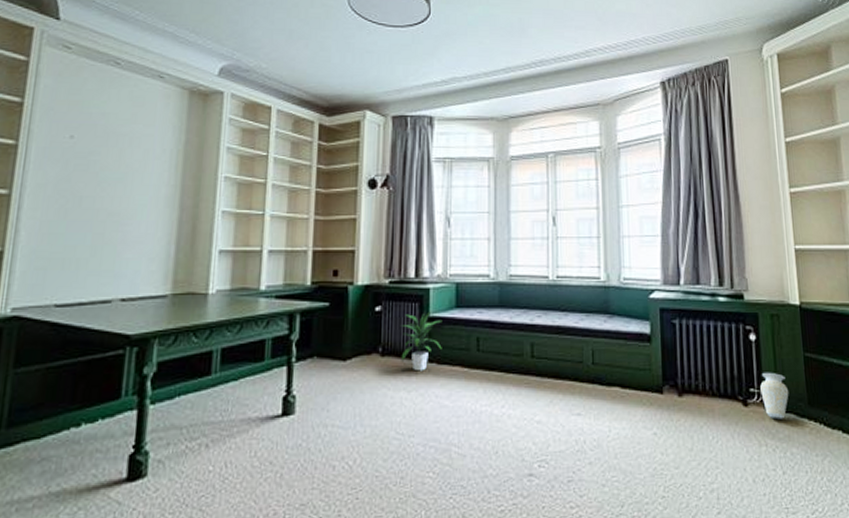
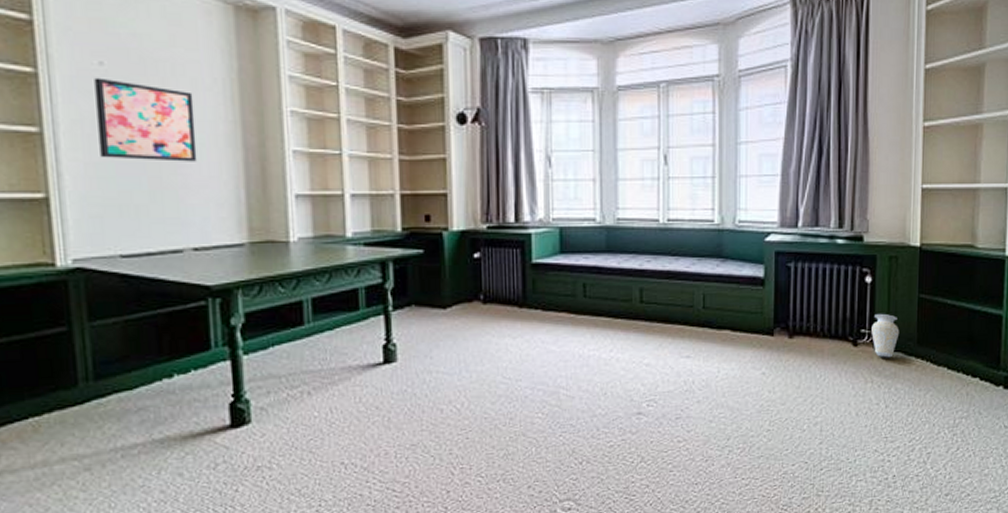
wall art: none [55,148,144,220] -> present [94,77,198,162]
indoor plant: present [401,311,443,372] -> none [503,257,547,318]

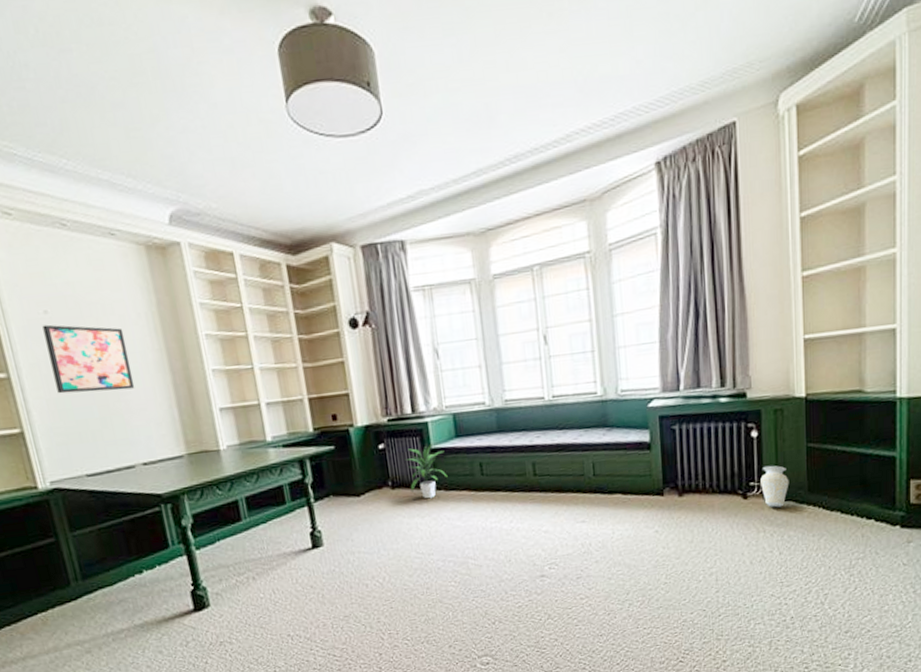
indoor plant: none [503,257,547,318] -> present [406,443,448,499]

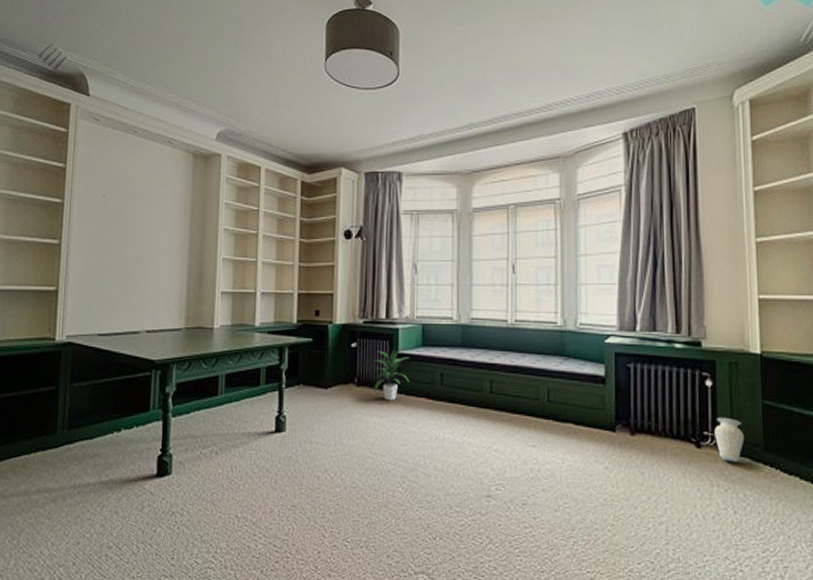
wall art: present [42,324,135,394] -> none [94,205,159,266]

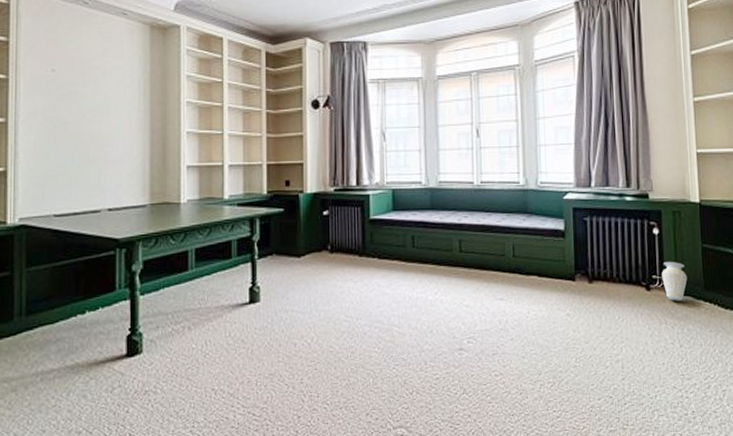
indoor plant: present [374,348,410,401] -> none [346,214,382,265]

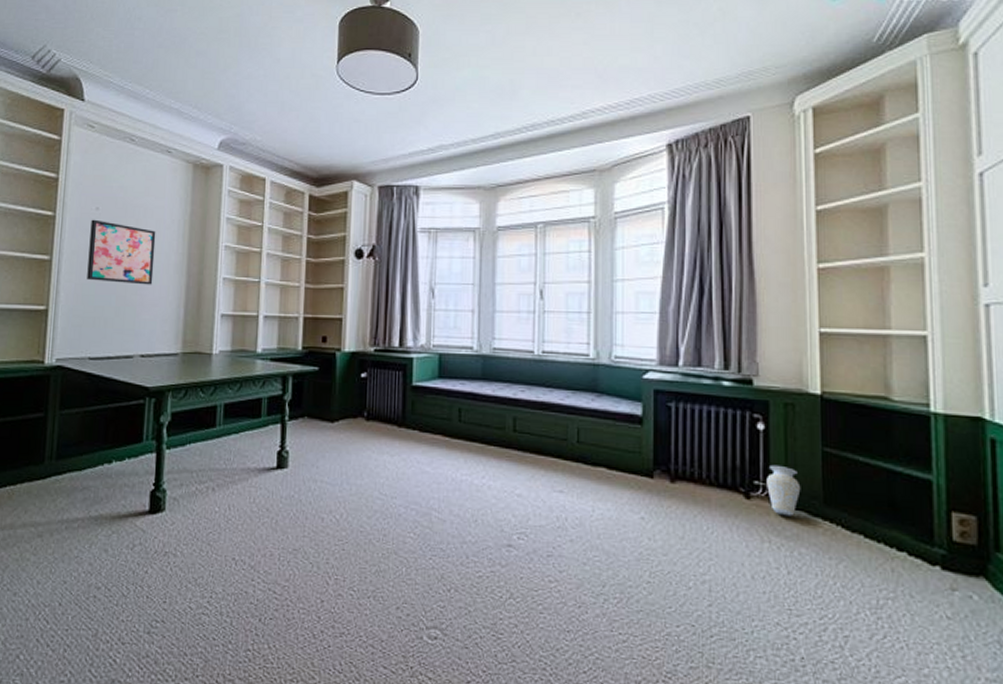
wall art: none [47,81,116,142] -> present [87,219,156,285]

